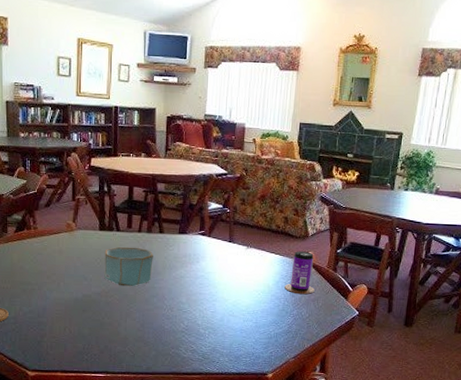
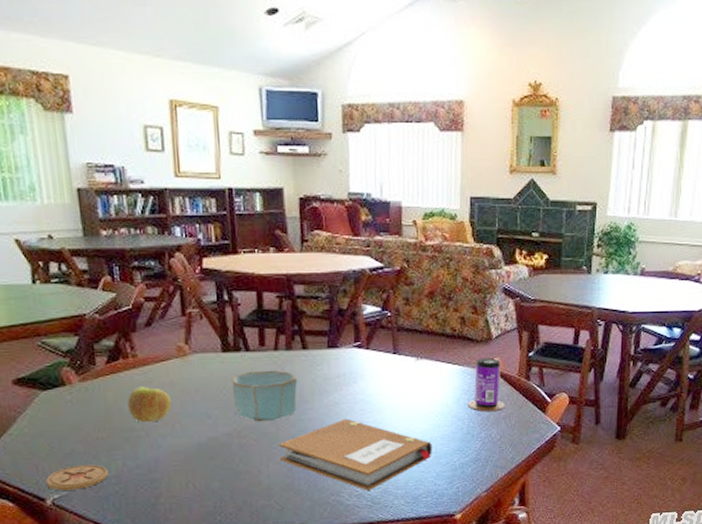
apple: none [28,251,59,279] -> present [128,386,172,423]
notebook: none [135,289,254,348] -> present [278,418,432,490]

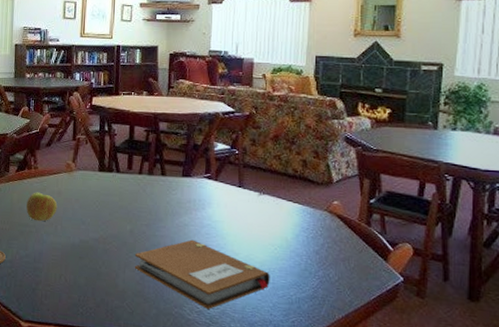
bowl: present [232,370,297,422] -> none [103,190,155,234]
beverage can: present [468,358,505,412] -> none [306,200,344,253]

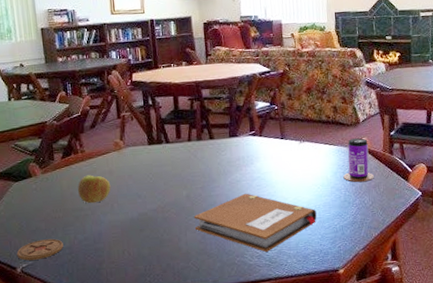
beverage can: none [306,200,344,253] -> present [343,138,374,183]

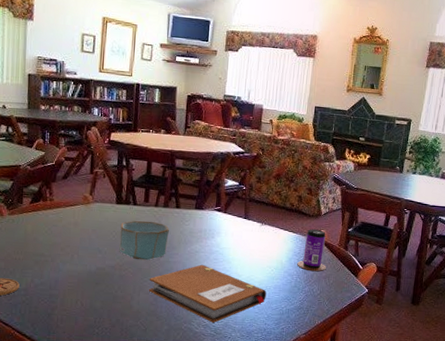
apple: present [78,175,111,204] -> none [41,223,74,251]
bowl: none [156,157,207,199] -> present [119,221,169,261]

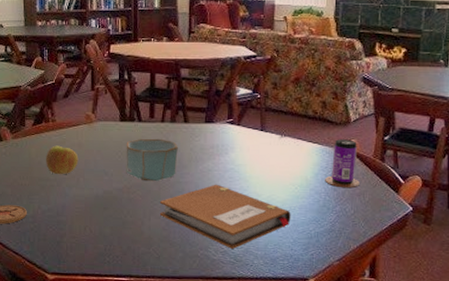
apple: none [41,223,74,251] -> present [46,145,79,175]

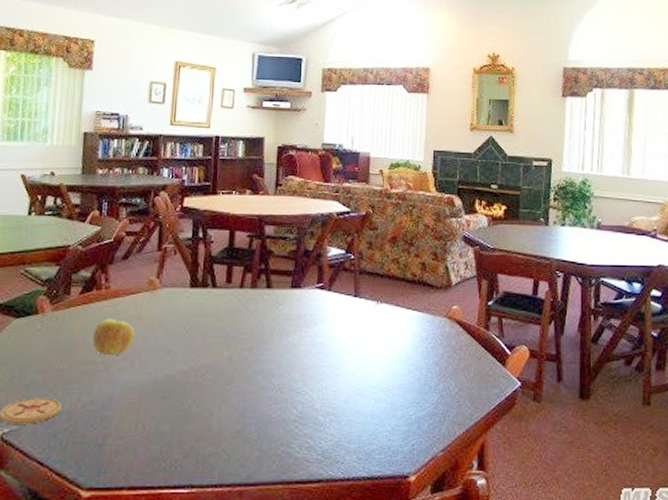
bowl: present [126,138,178,182] -> none [194,307,258,361]
notebook: present [159,184,291,249] -> none [232,362,388,442]
beverage can: present [325,139,360,189] -> none [426,305,464,362]

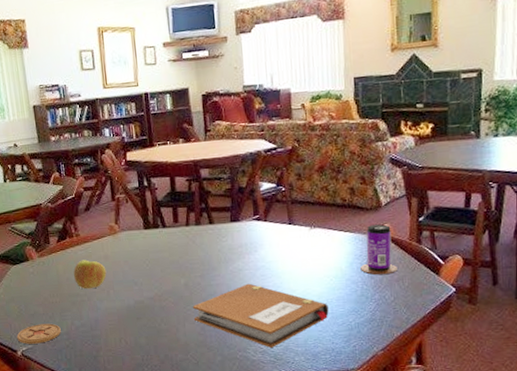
notebook: none [232,362,388,442] -> present [192,283,329,348]
beverage can: none [426,305,464,362] -> present [360,224,398,276]

